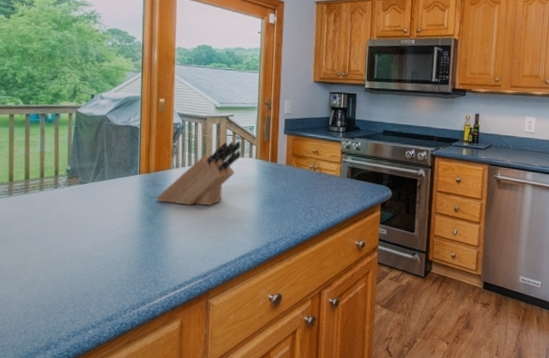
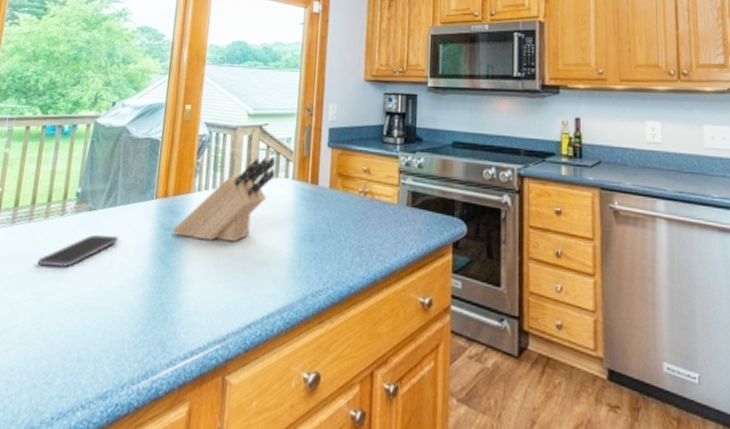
smartphone: none [38,203,110,228] -> present [37,235,119,267]

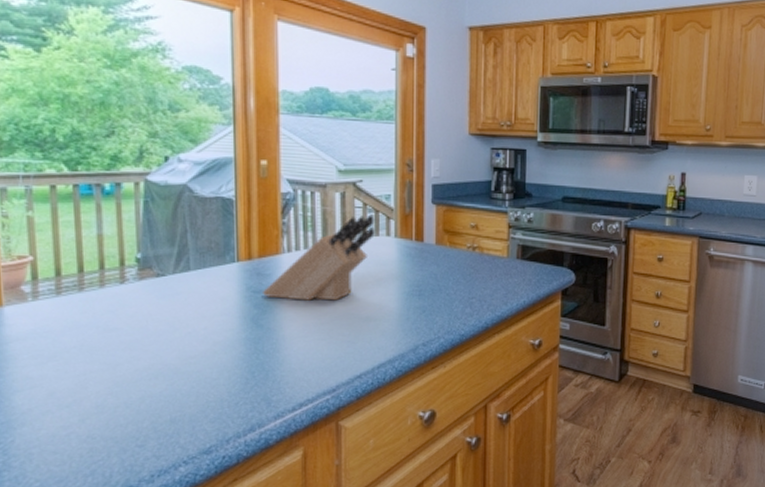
smartphone: present [37,235,119,267] -> none [100,302,199,335]

